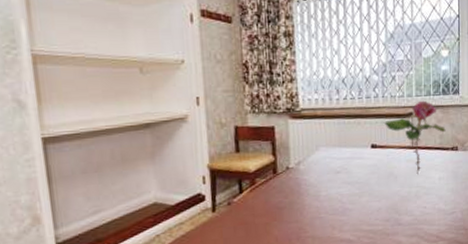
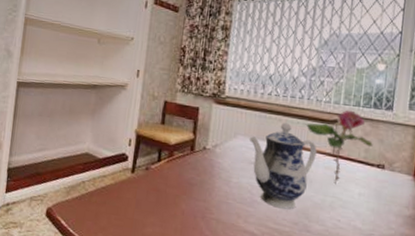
teapot: none [331,125,398,210] -> present [249,122,317,210]

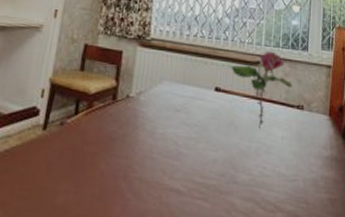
teapot: present [249,122,317,210] -> none [174,65,242,160]

